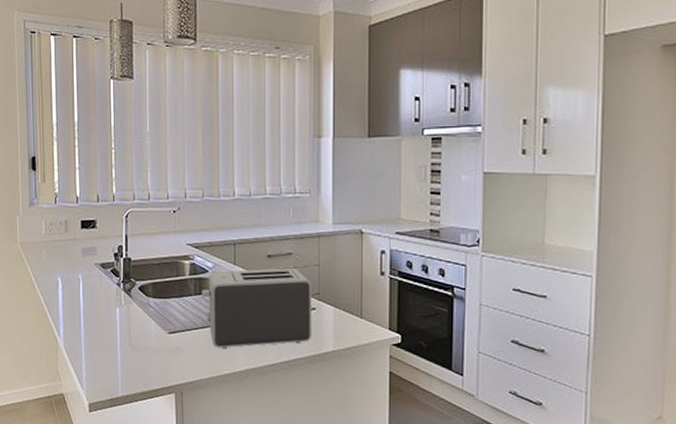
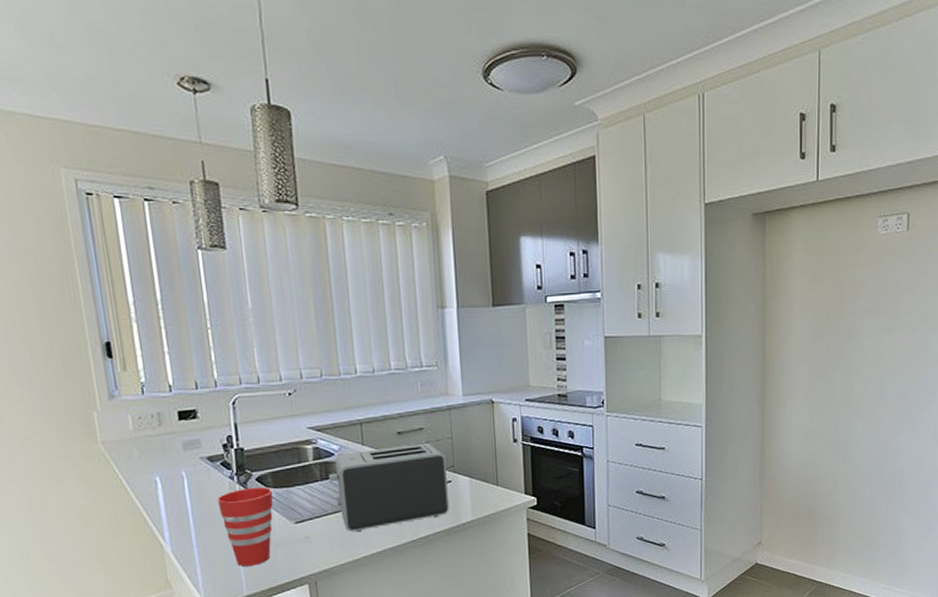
cup: none [105,295,152,369] -> present [217,486,274,566]

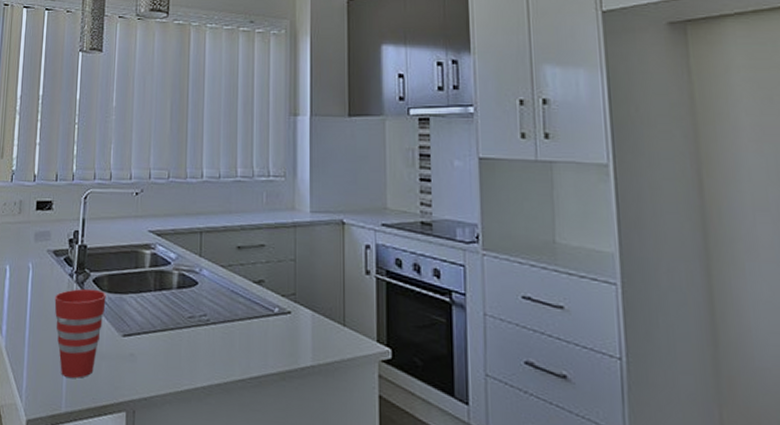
toaster: present [329,443,450,532] -> none [163,262,287,358]

